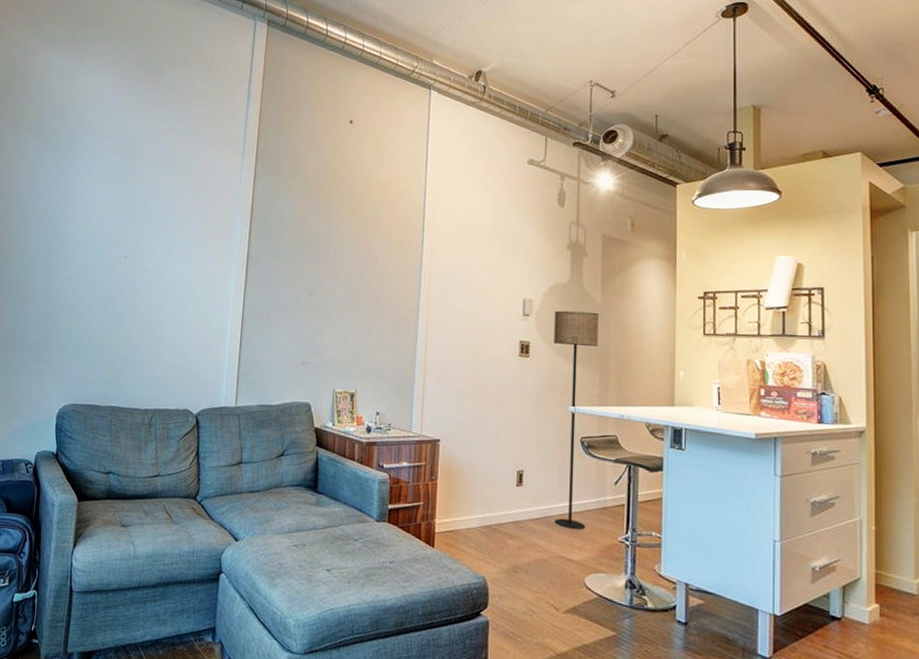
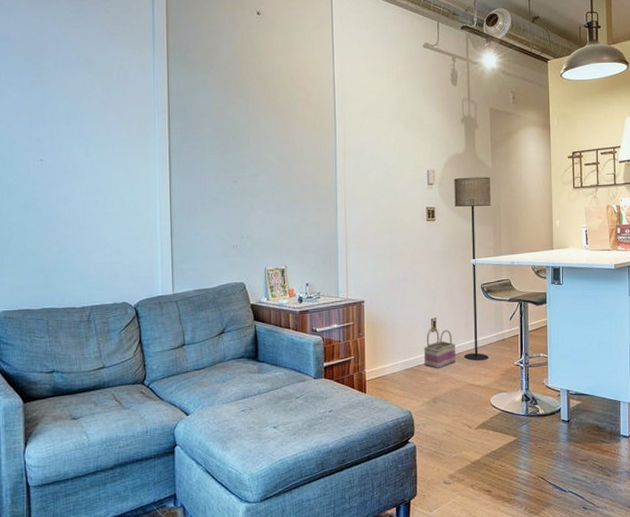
basket: none [506,481,546,532] -> present [424,327,457,369]

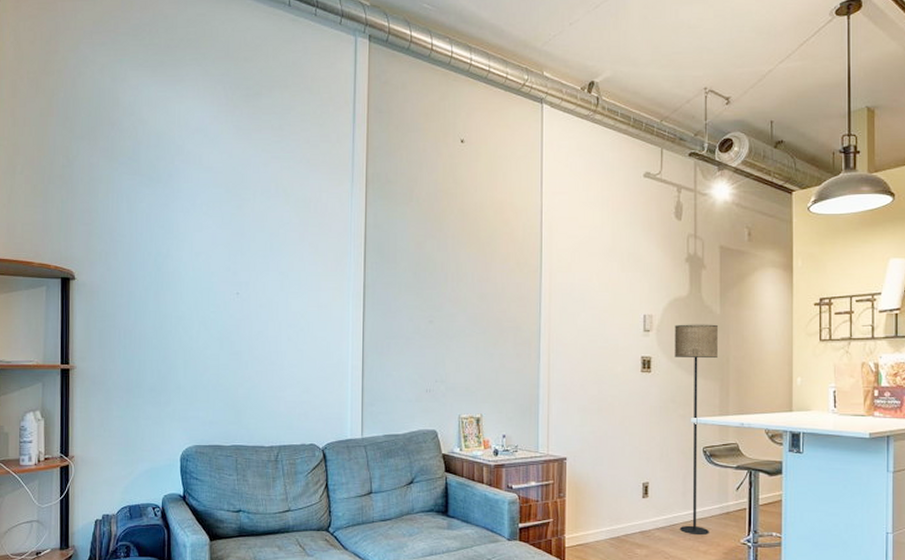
basket: present [424,327,457,369] -> none [633,493,671,541]

